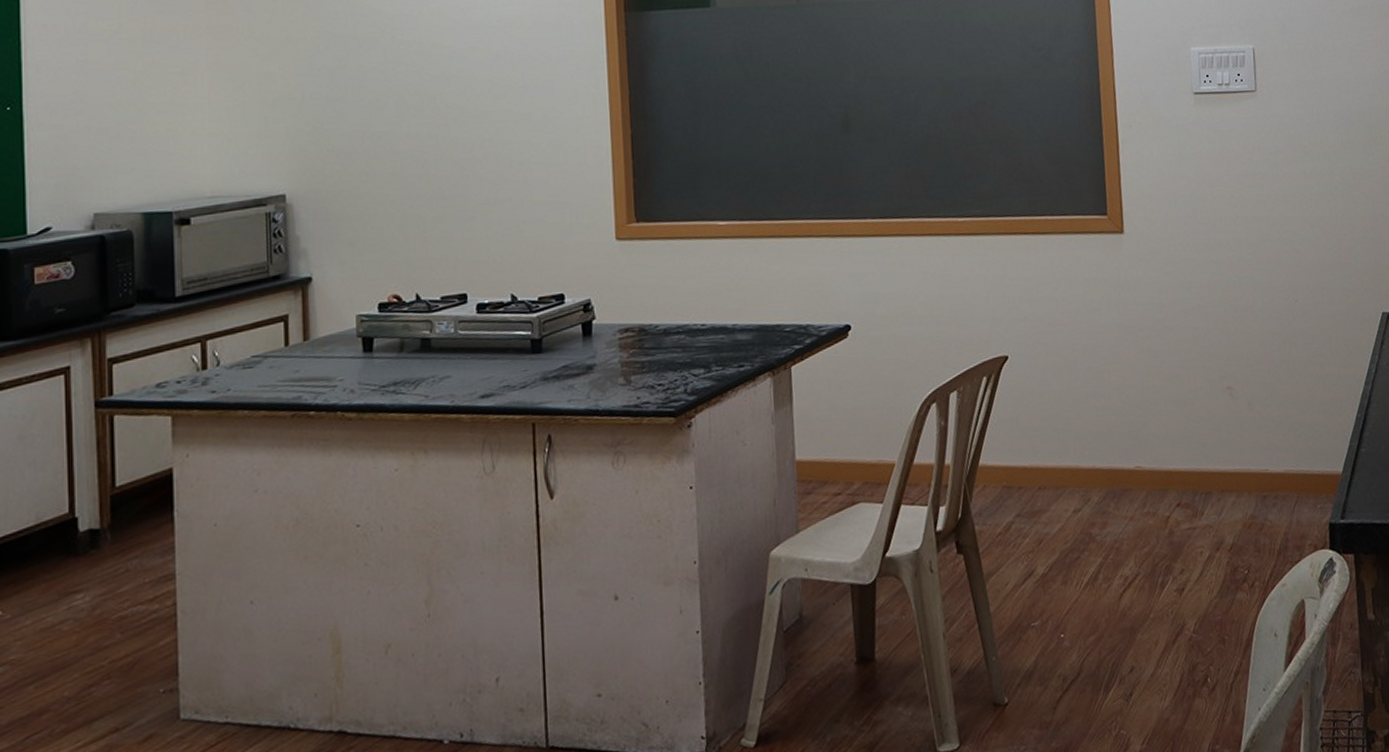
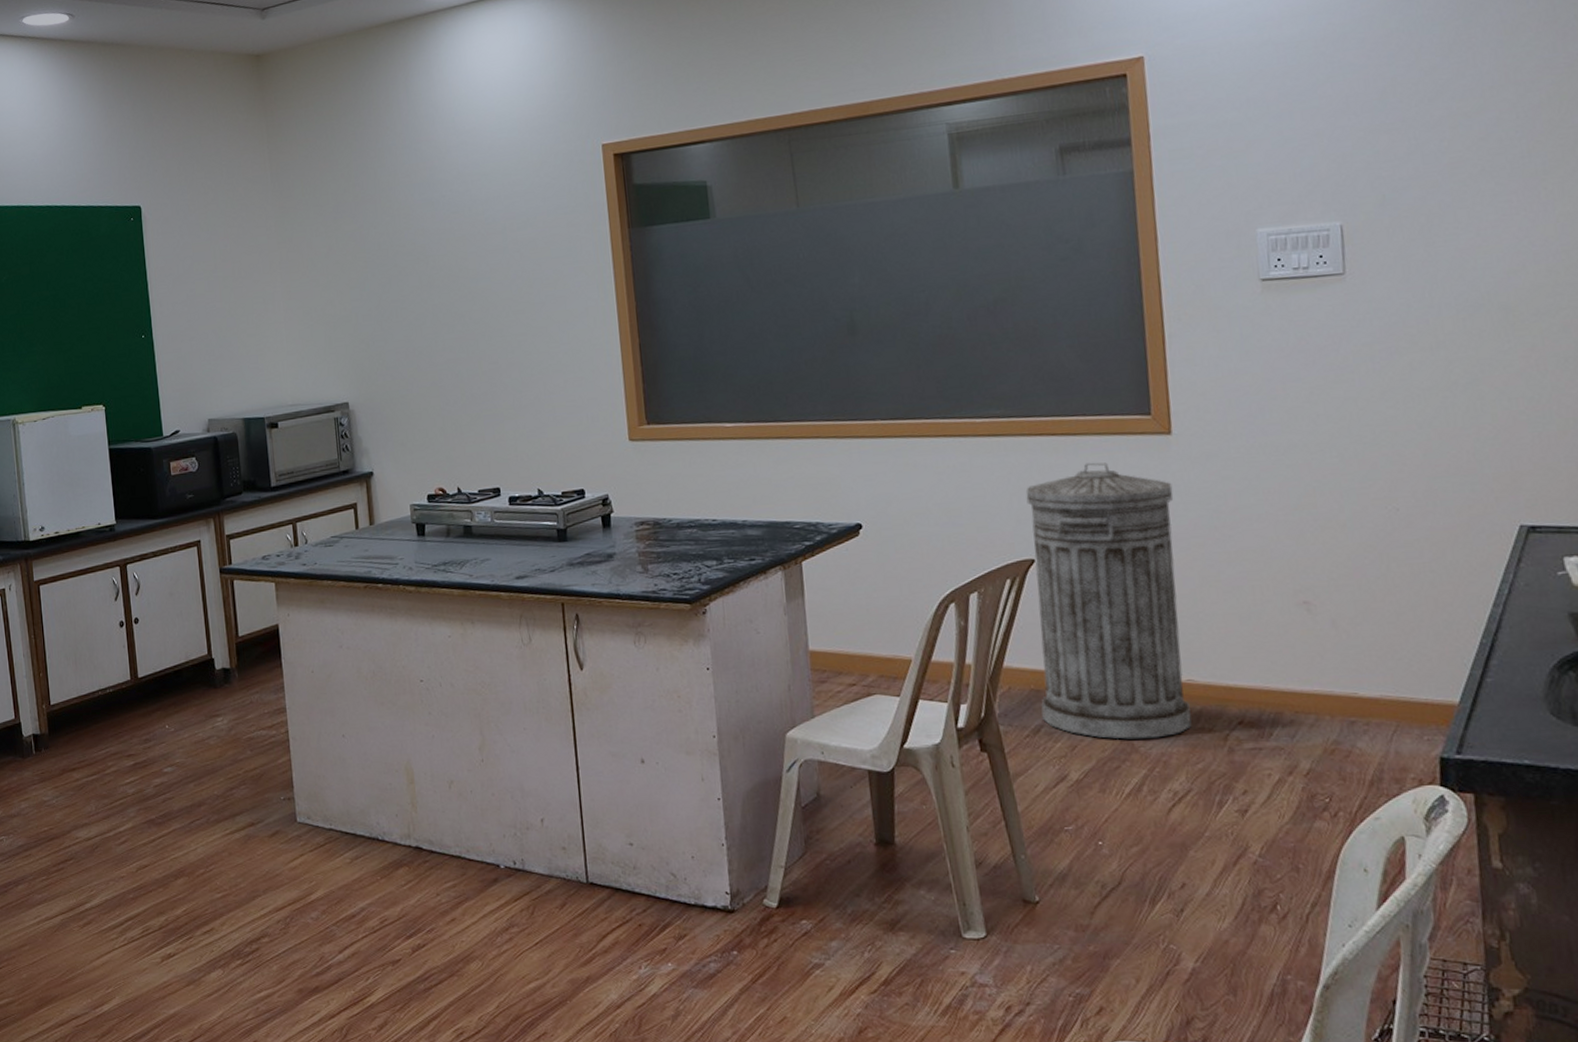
trash can: none [1001,260,1140,530] -> present [1025,462,1192,740]

